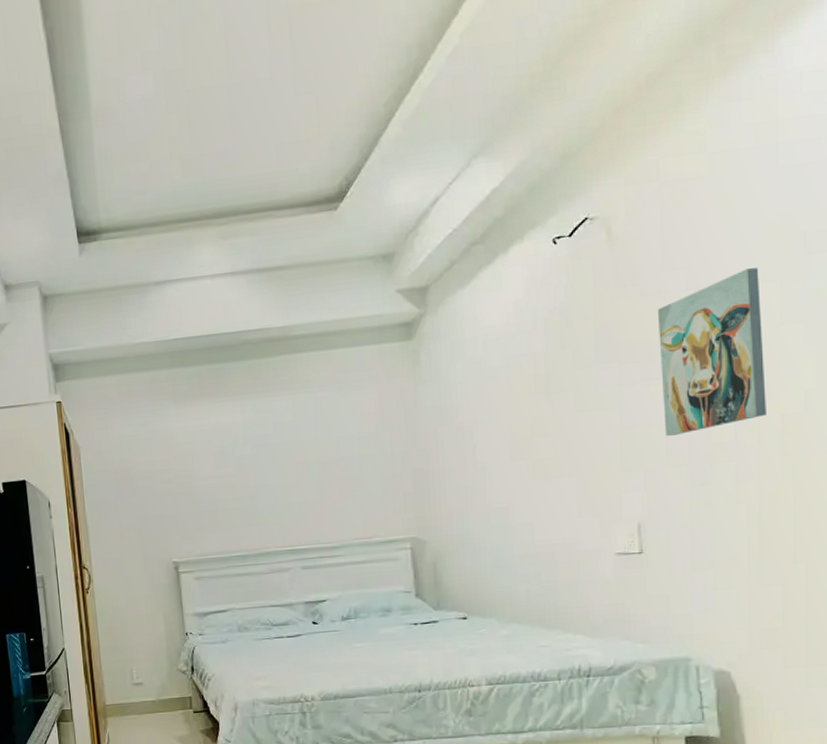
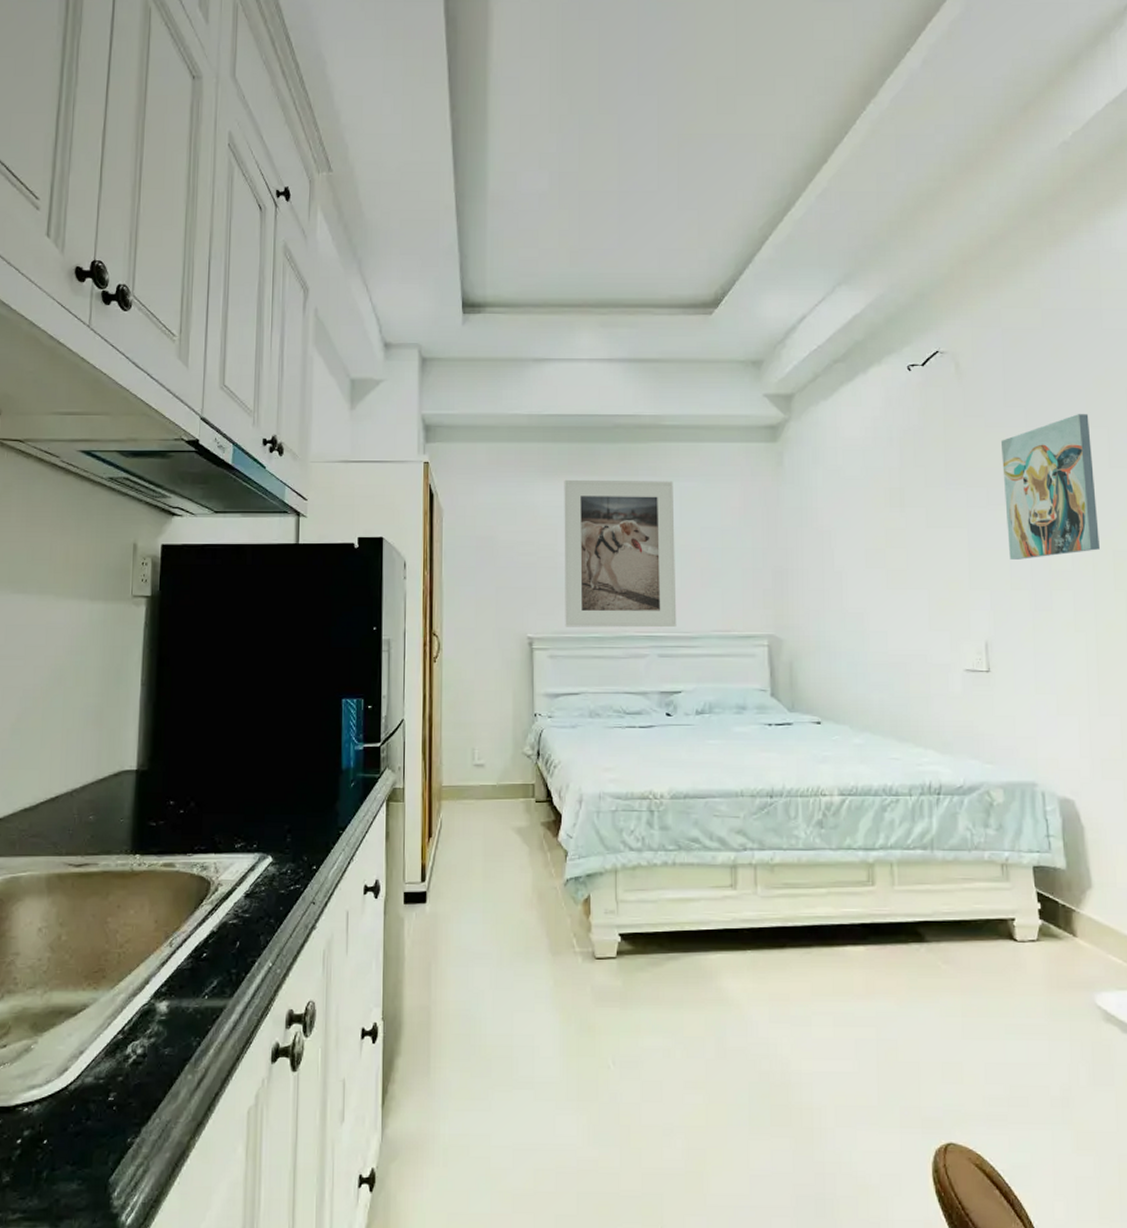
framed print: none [196,393,318,549] -> present [564,479,677,628]

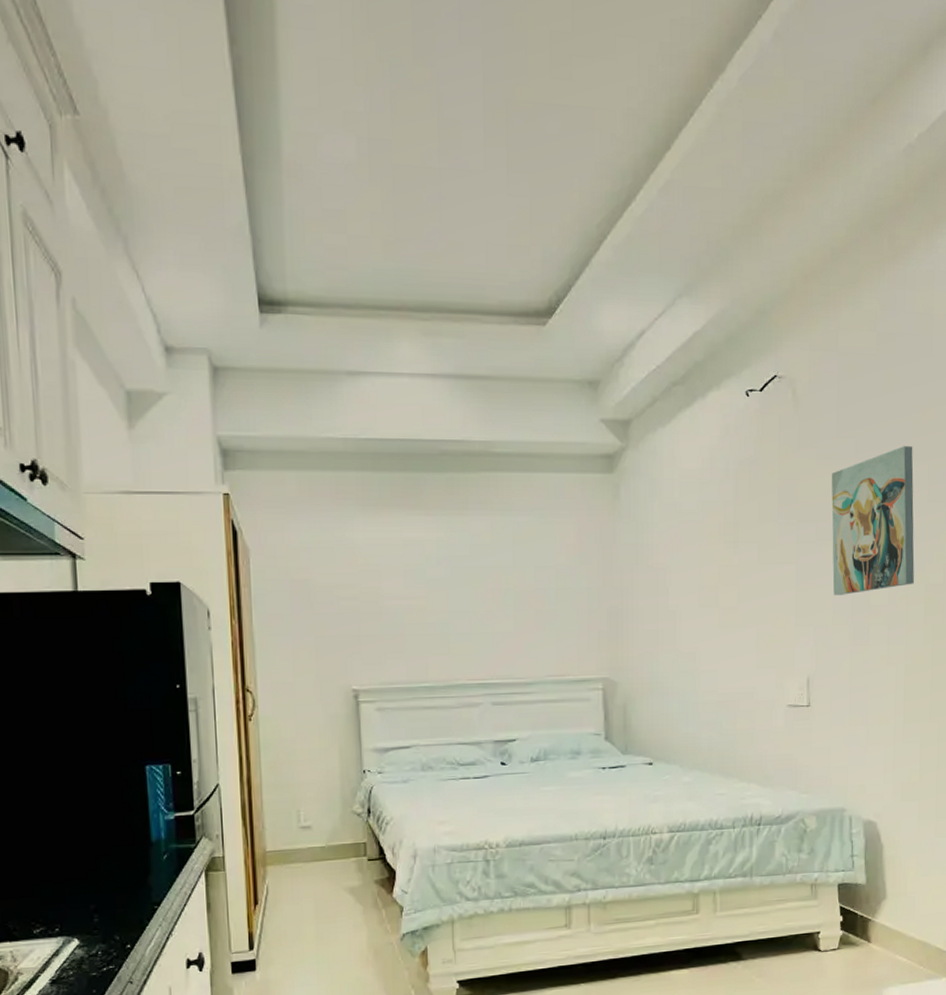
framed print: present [564,479,677,628] -> none [386,514,511,677]

